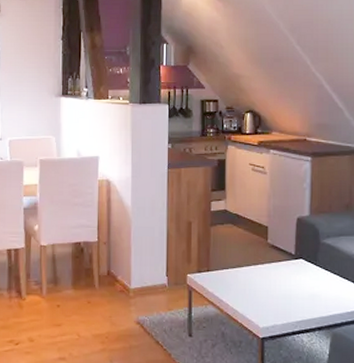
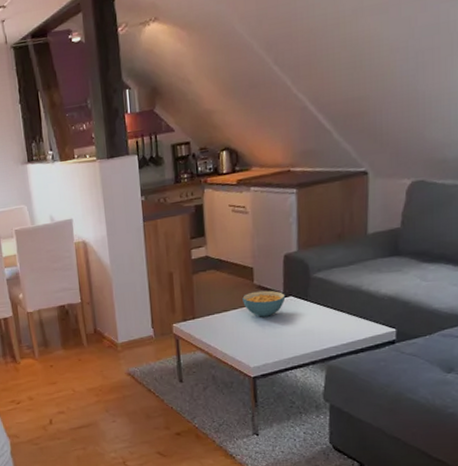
cereal bowl: none [256,250,296,277] -> present [242,290,286,317]

